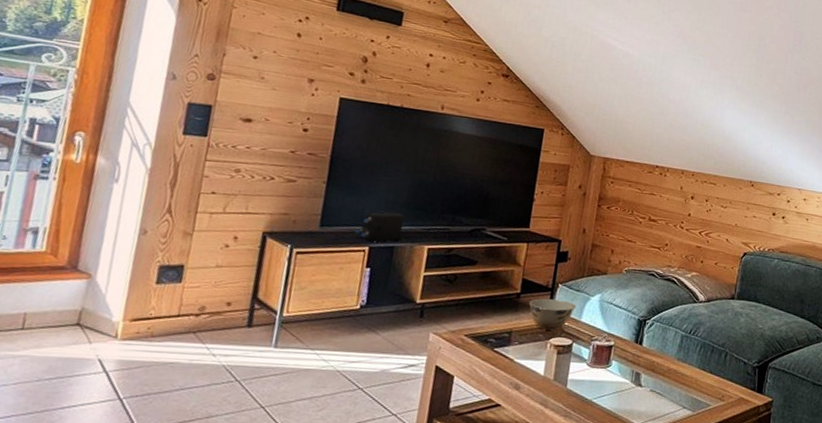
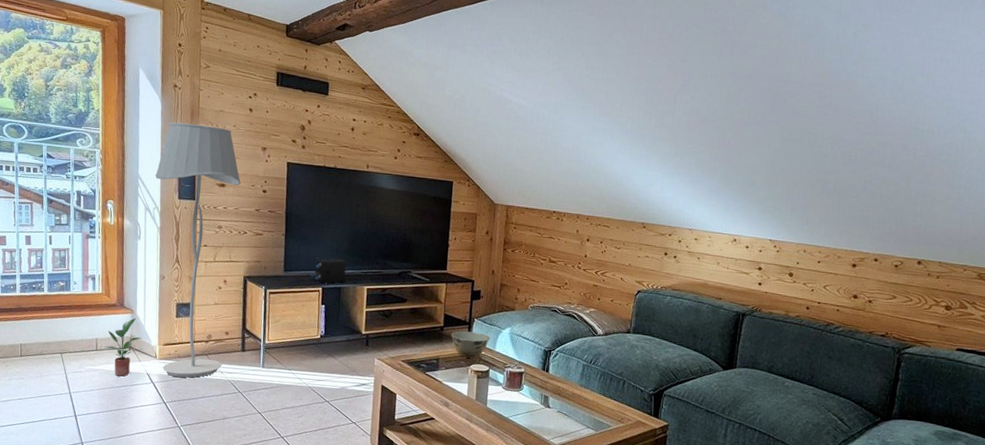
potted plant: none [36,284,98,365] -> present [105,318,142,377]
floor lamp: none [124,42,275,364] -> present [155,122,241,378]

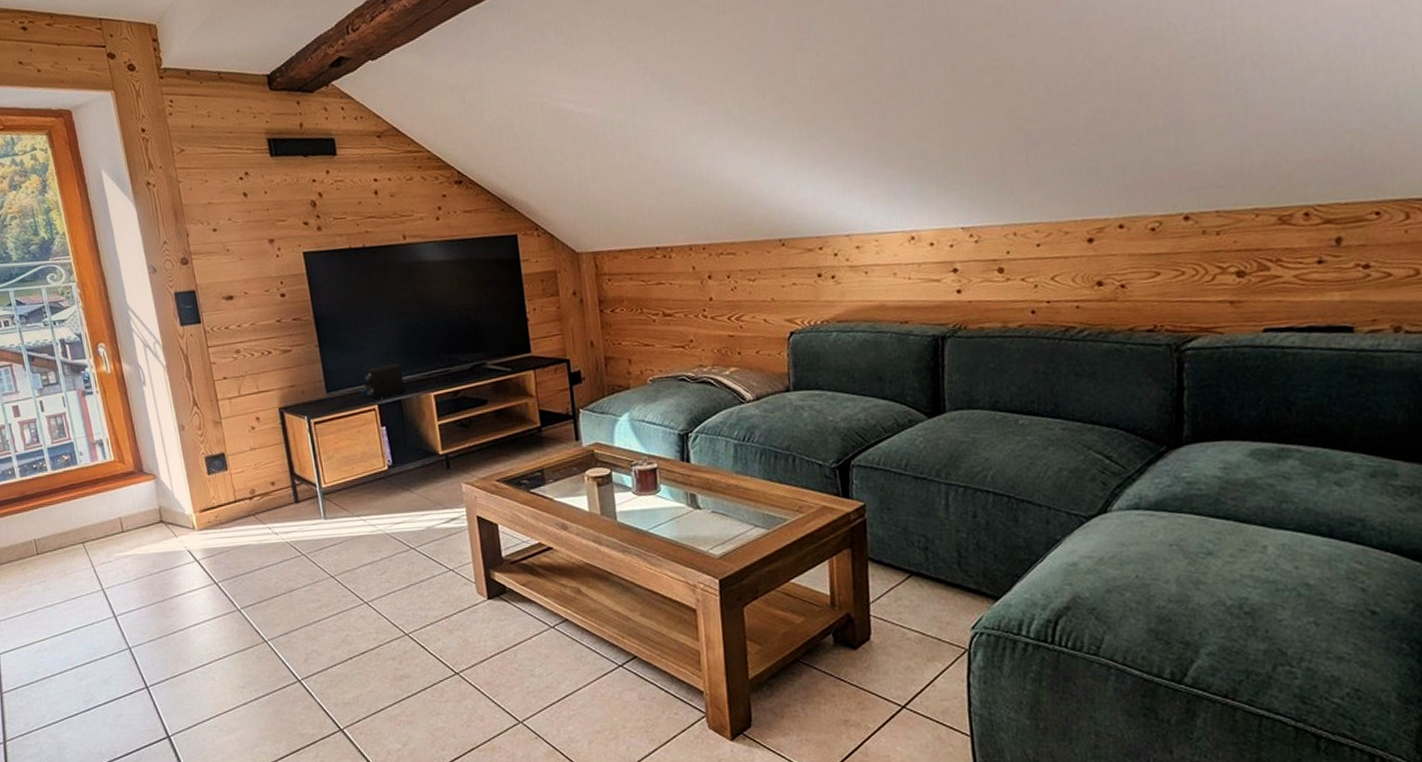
potted plant: present [105,318,142,377] -> none [131,483,173,560]
floor lamp: present [155,122,241,378] -> none [147,225,275,550]
bowl: present [451,331,491,358] -> none [552,426,605,462]

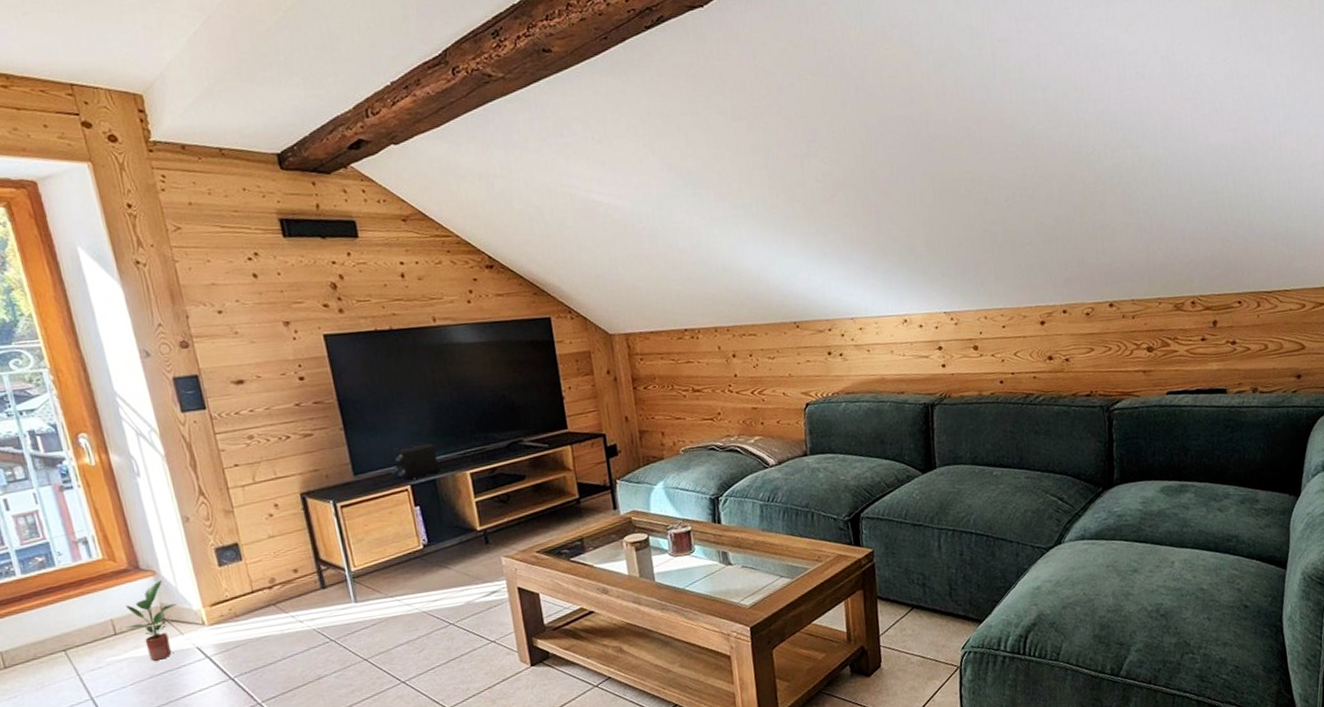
potted plant: none [131,483,173,560] -> present [126,580,177,661]

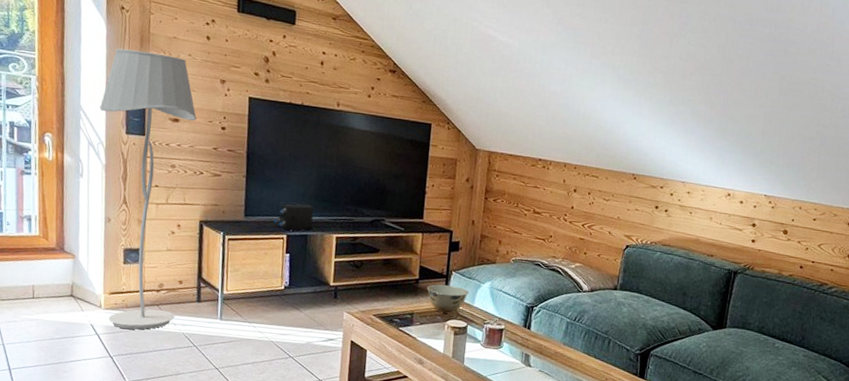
potted plant: present [126,580,177,661] -> none [42,263,85,327]
floor lamp: none [139,307,299,643] -> present [100,48,197,330]
bowl: none [591,495,642,530] -> present [426,284,469,314]

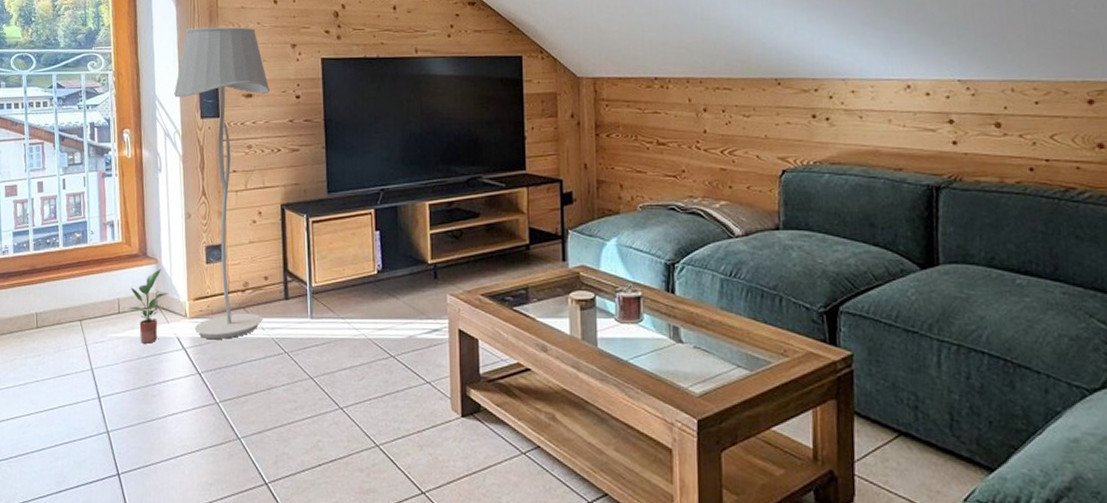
potted plant: none [42,263,85,327] -> present [128,268,169,344]
speaker: present [274,202,314,230] -> none [360,168,402,204]
bowl: present [426,284,469,314] -> none [540,247,592,283]

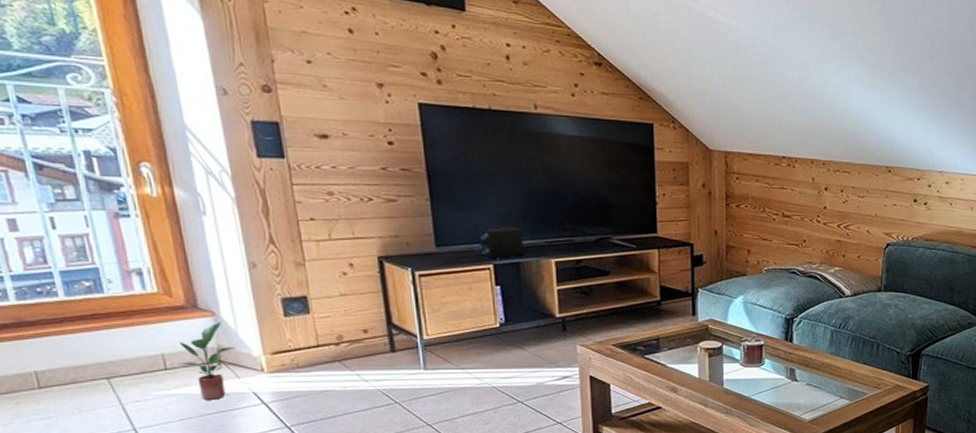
floor lamp: present [174,27,270,340] -> none [213,48,365,394]
speaker: none [360,168,402,204] -> present [475,225,524,259]

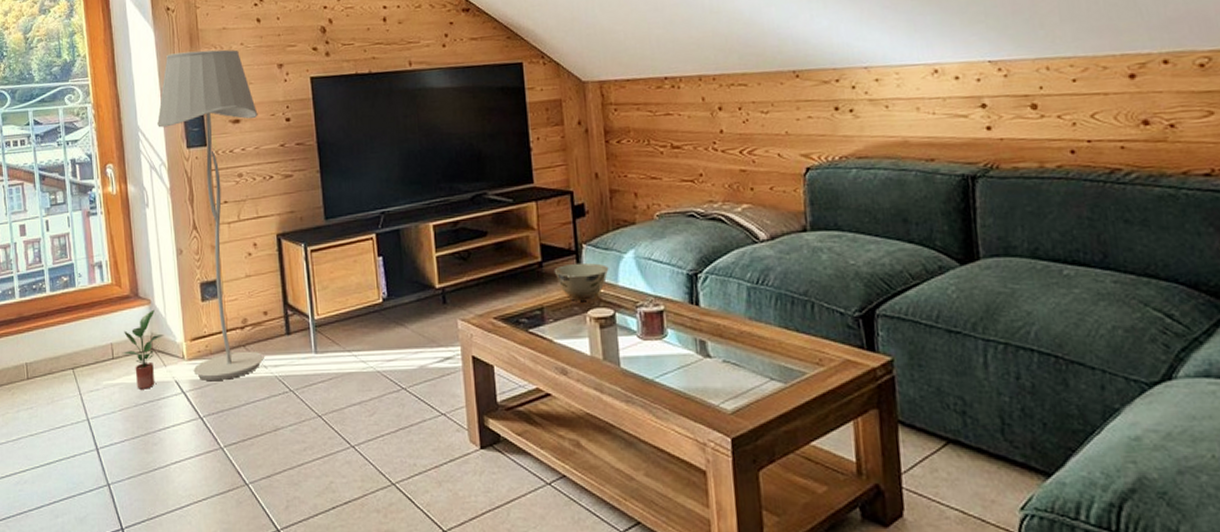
floor lamp: none [213,48,365,394] -> present [157,49,264,382]
speaker: present [475,225,524,259] -> none [359,189,404,228]
bowl: none [671,303,720,334] -> present [553,262,609,301]

